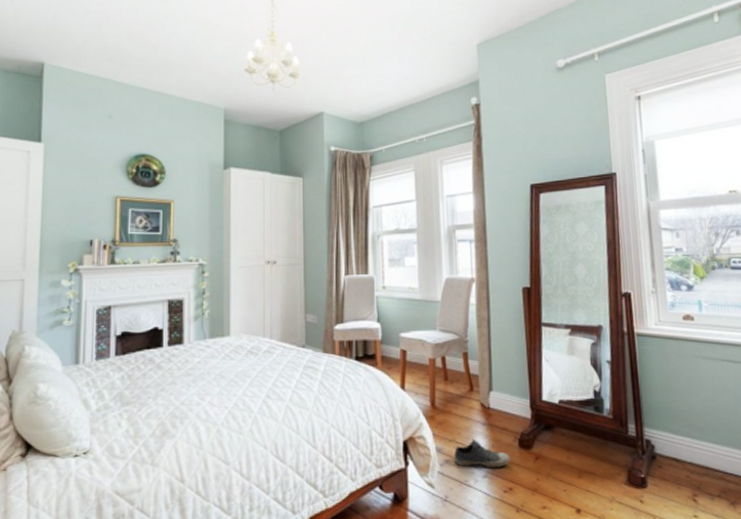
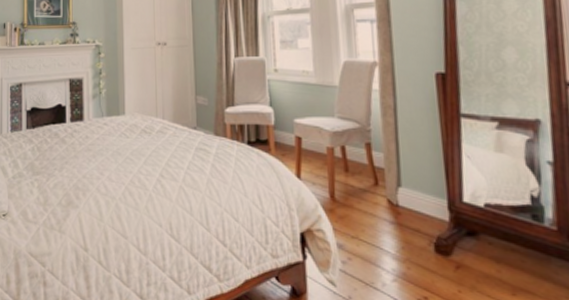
shoe: present [454,438,511,469] -> none [358,237,425,273]

